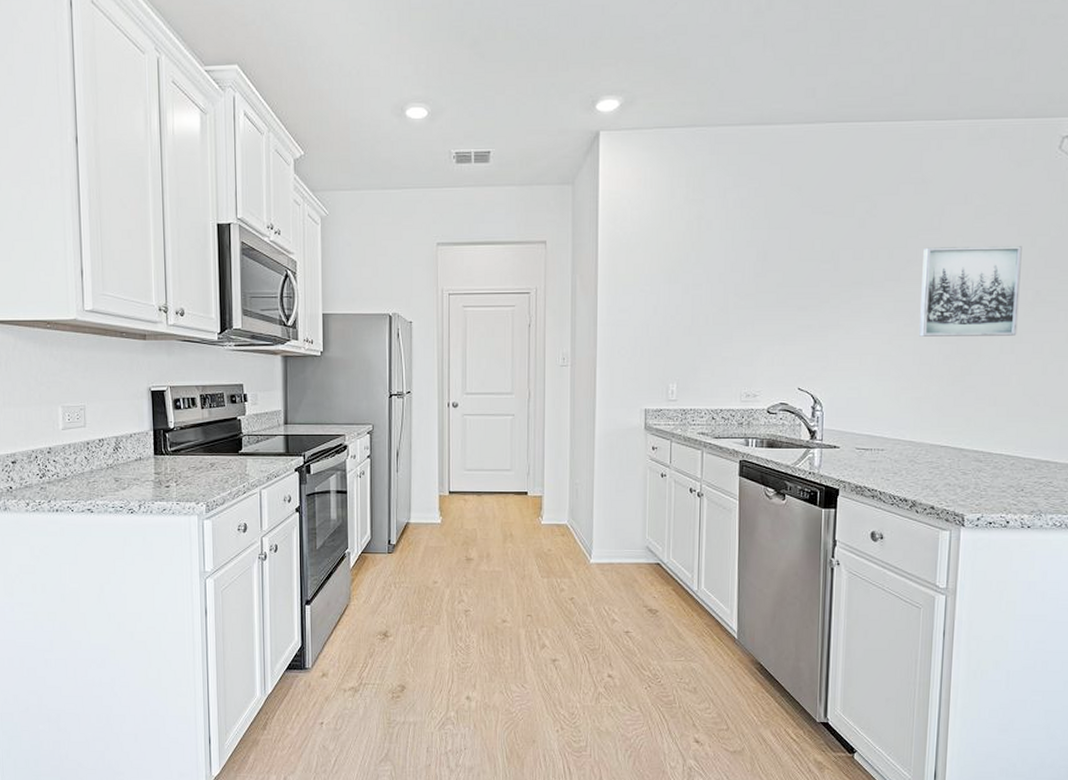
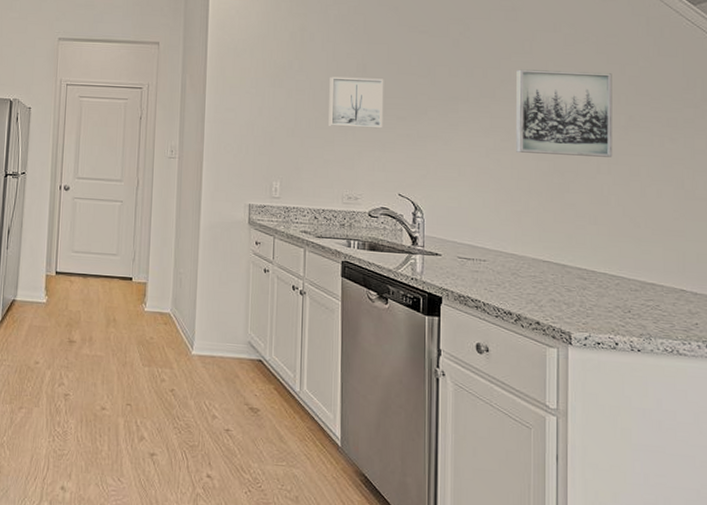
wall art: none [727,267,785,321] -> present [328,76,384,129]

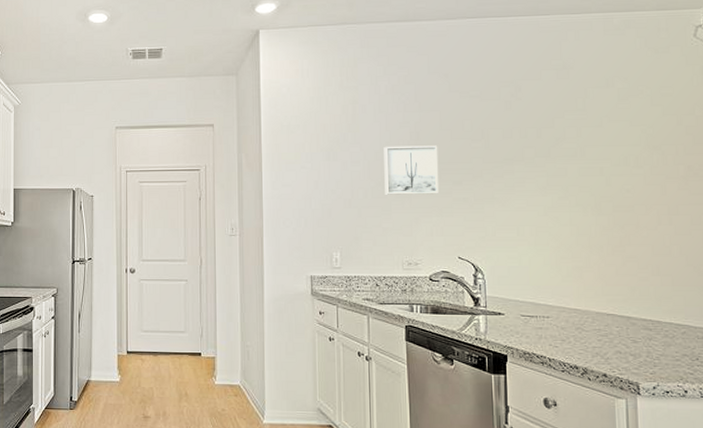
wall art: present [516,69,613,157] -> none [571,125,673,209]

